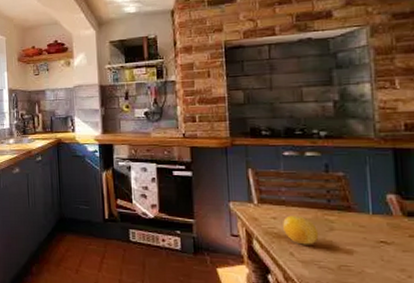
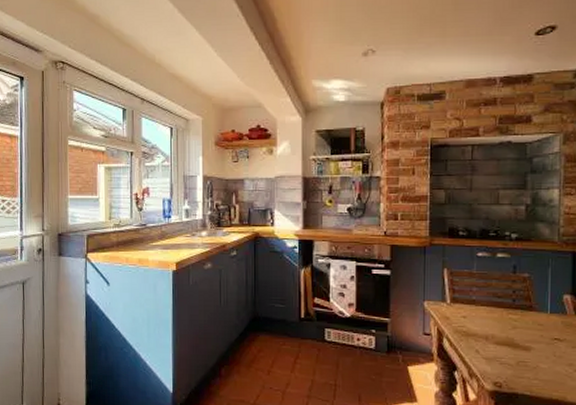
fruit: present [283,215,319,245] -> none [472,314,503,343]

